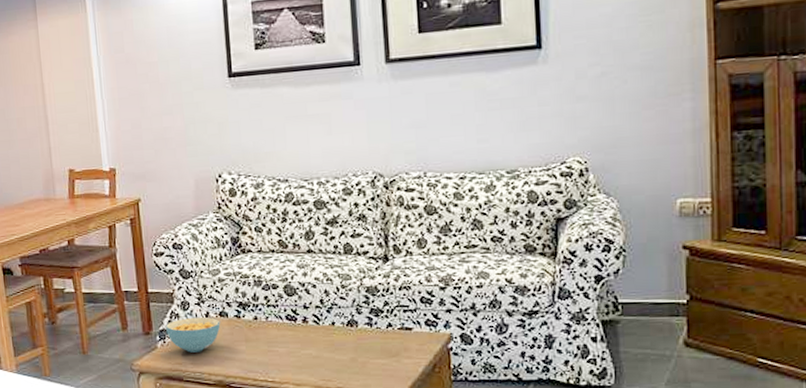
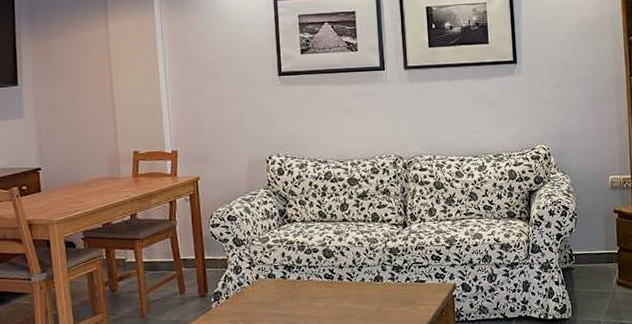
cereal bowl: present [166,316,221,353] -> none [220,279,269,311]

